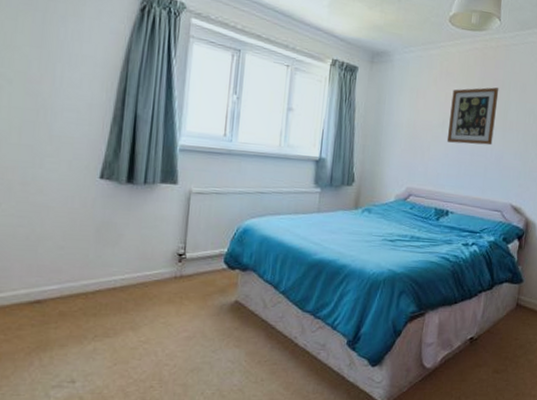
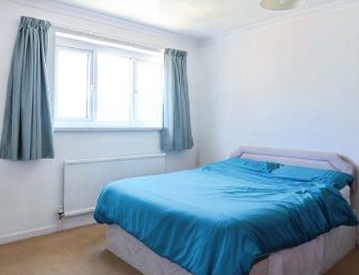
wall art: present [446,87,499,146] -> none [270,54,313,105]

